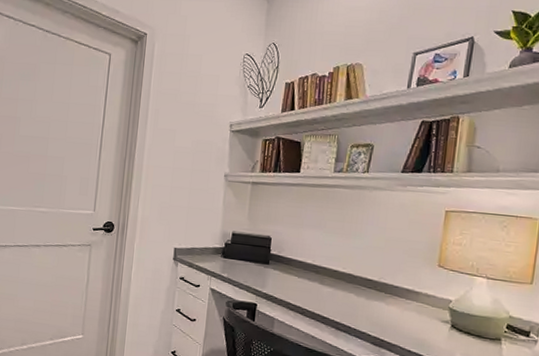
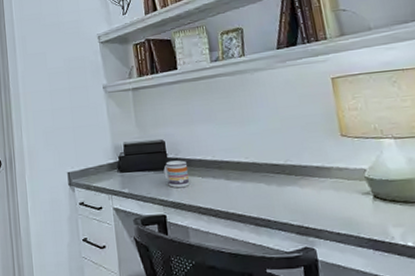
mug: none [264,257,288,283] -> present [163,160,190,188]

